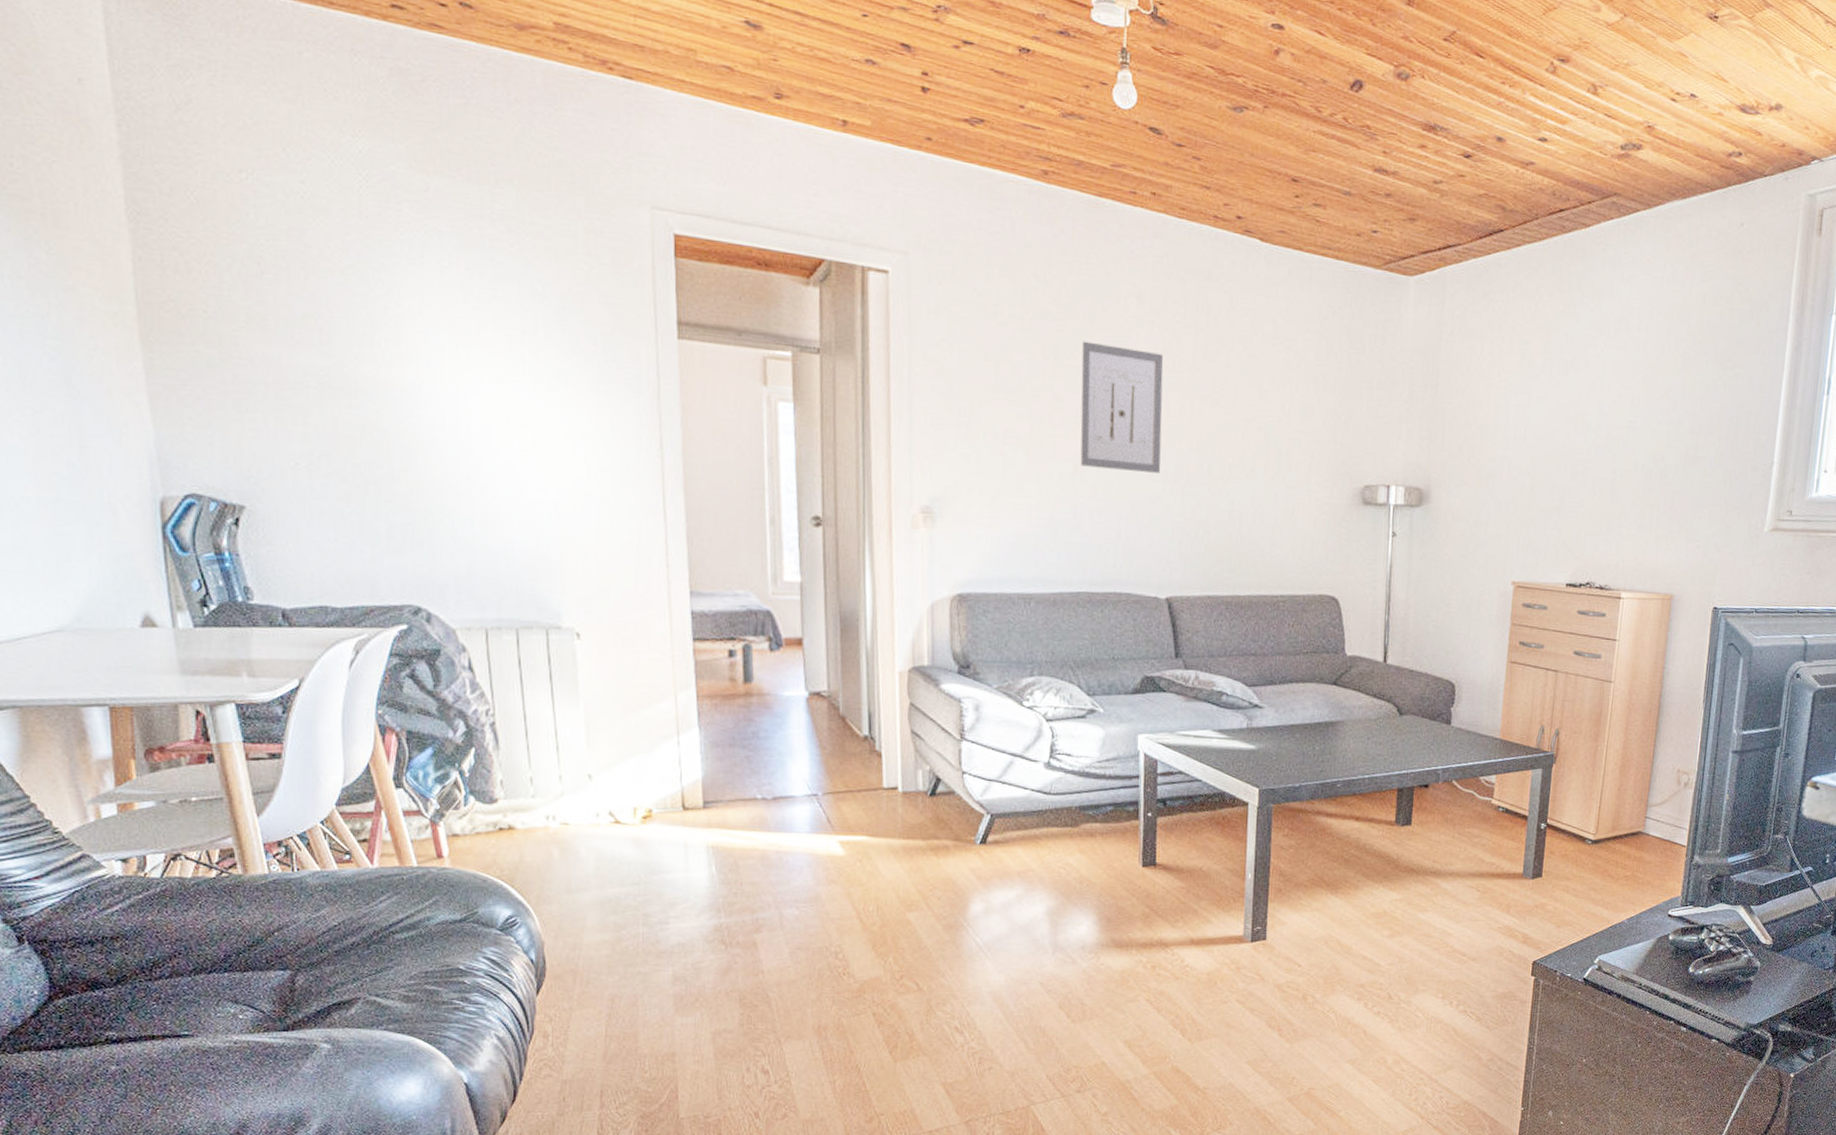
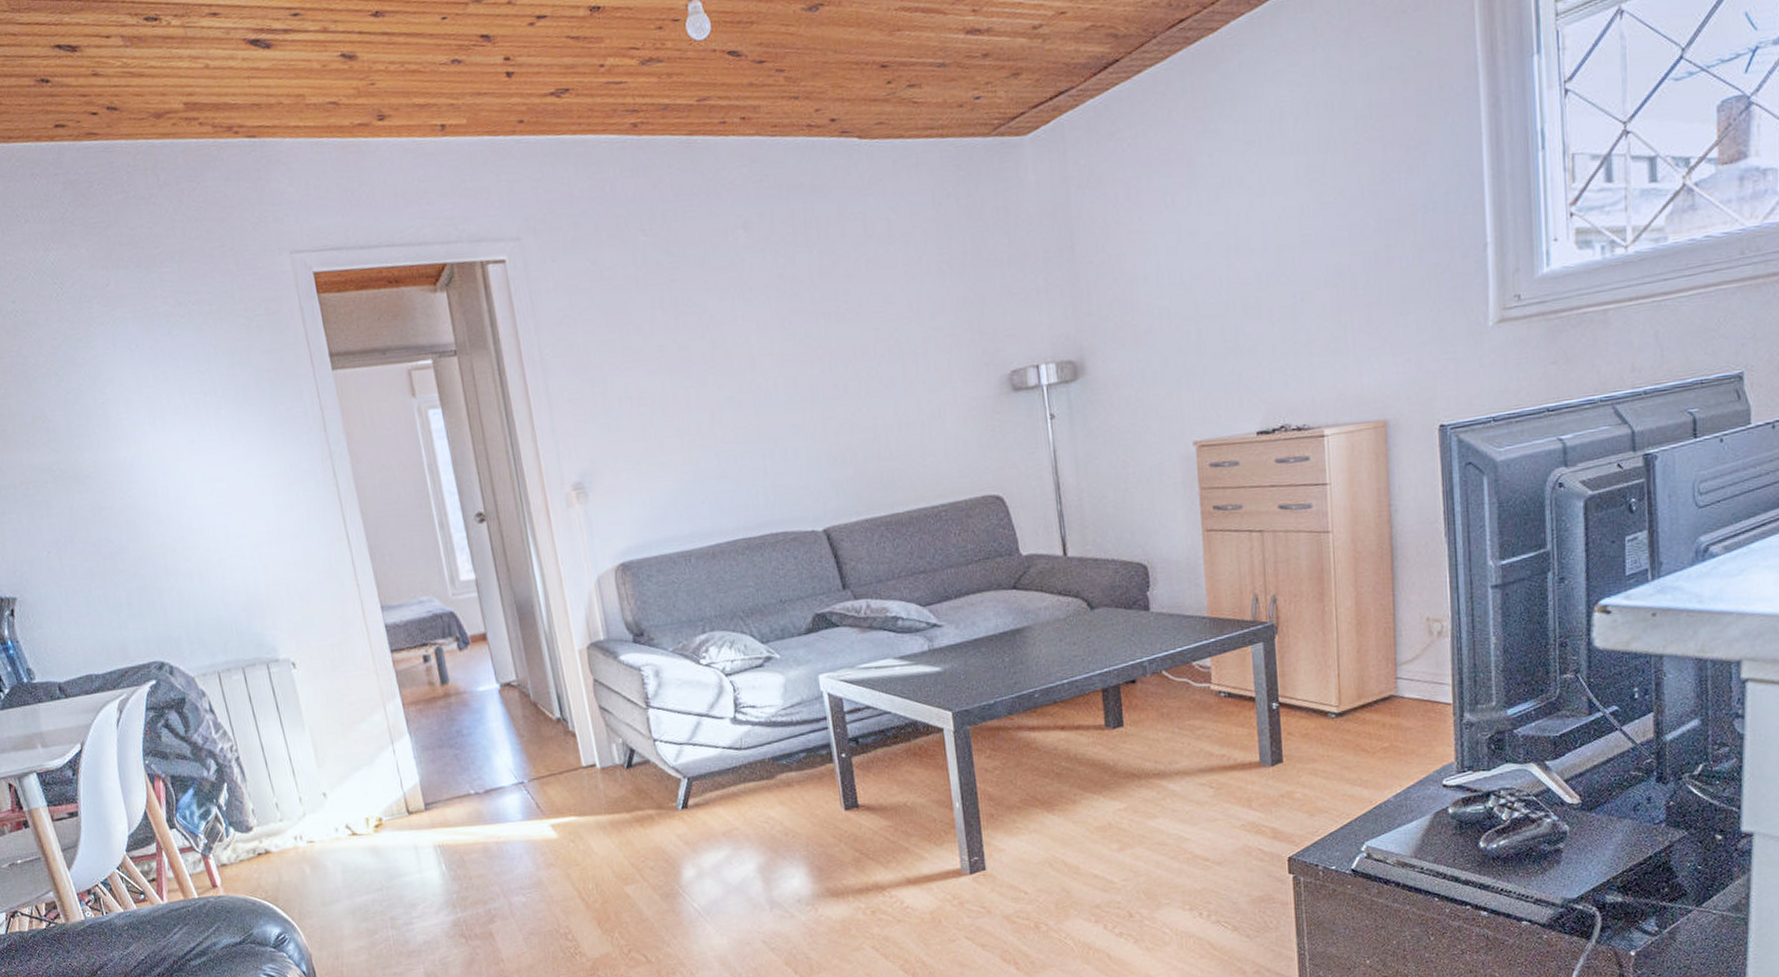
wall art: present [1080,341,1164,473] -> none [697,280,797,412]

